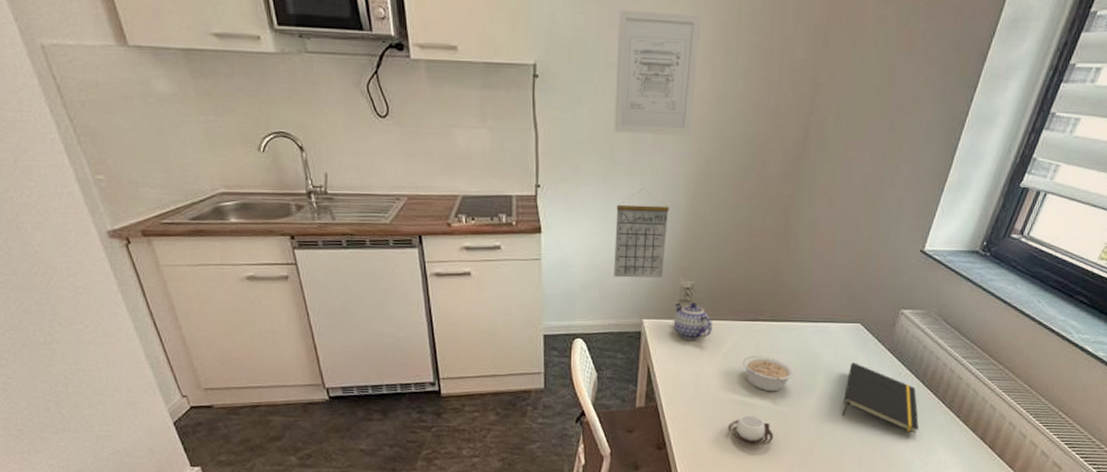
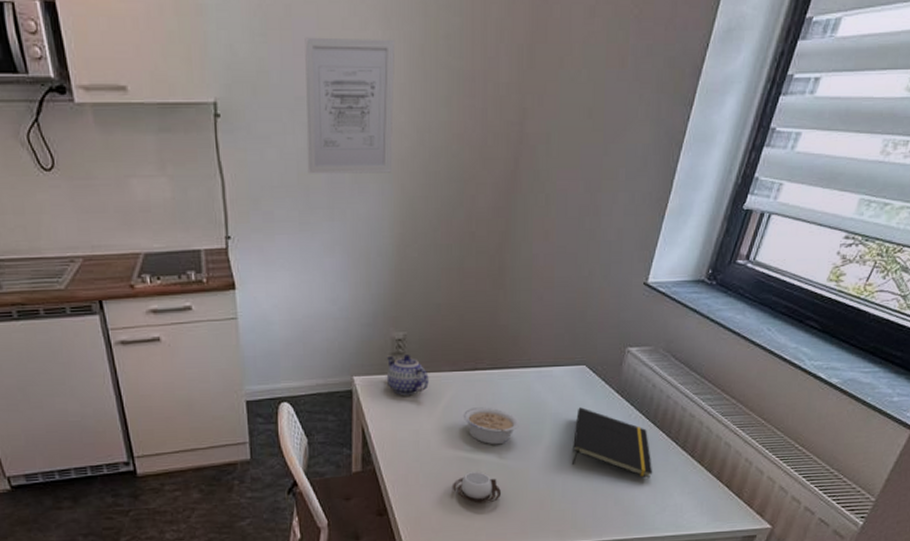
calendar: present [614,188,669,278] -> none [316,234,374,333]

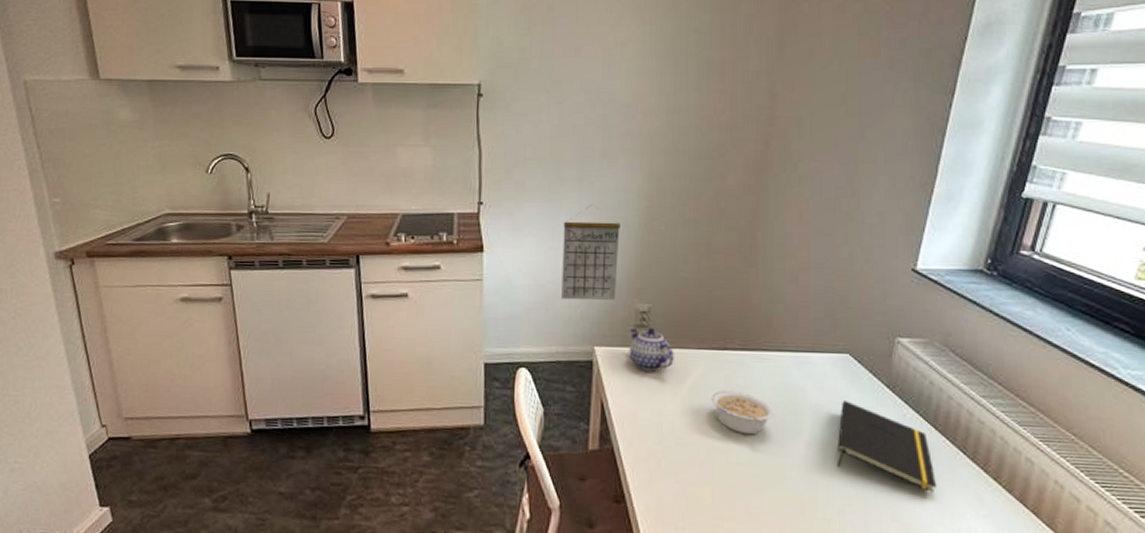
wall art: present [305,37,396,174] -> none [559,30,648,150]
calendar: none [316,234,374,333] -> present [561,204,620,301]
cup: present [452,470,502,504] -> none [698,461,755,502]

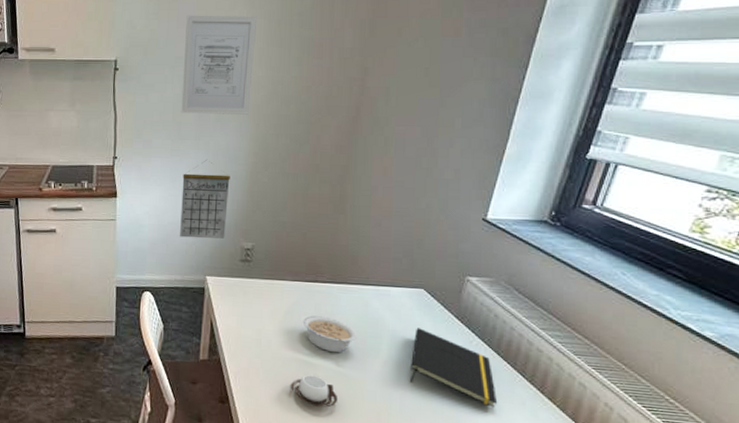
wall art: none [559,30,648,150] -> present [181,15,258,115]
teapot: present [629,327,674,372] -> none [235,261,273,299]
cup: none [698,461,755,502] -> present [290,374,338,408]

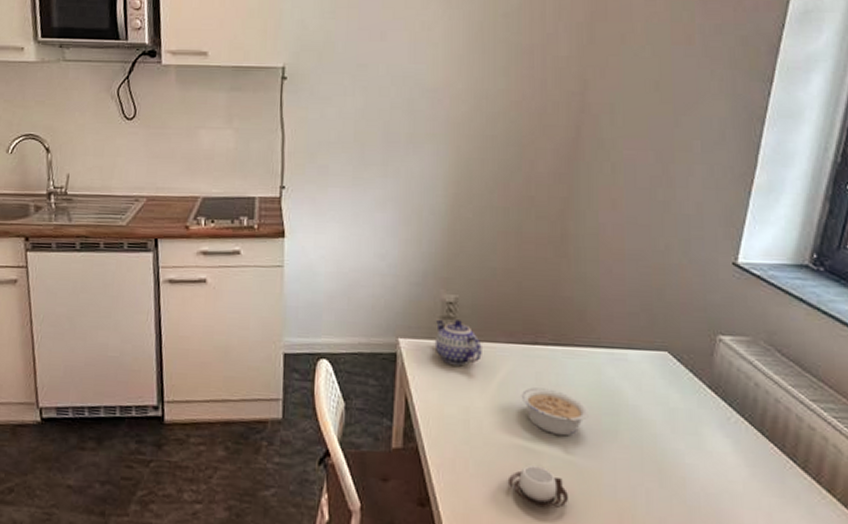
calendar: present [180,160,230,239] -> none [365,190,426,290]
wall art: present [181,15,258,115] -> none [364,14,455,135]
teapot: none [235,261,273,299] -> present [434,319,482,366]
notepad: present [409,328,498,408] -> none [656,401,766,504]

